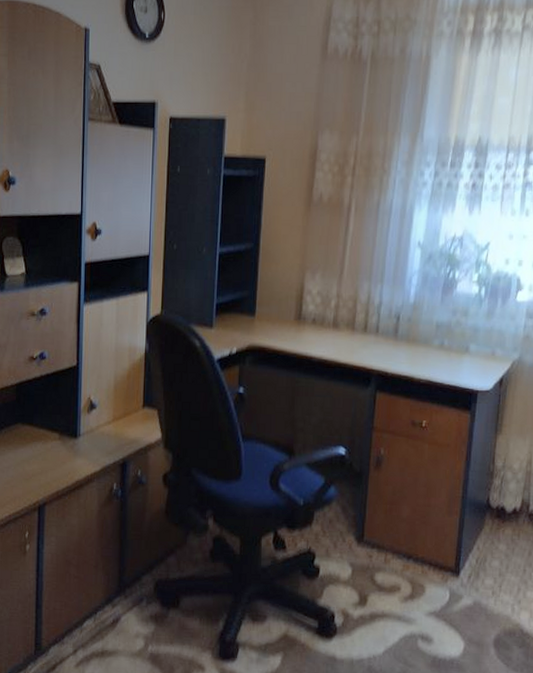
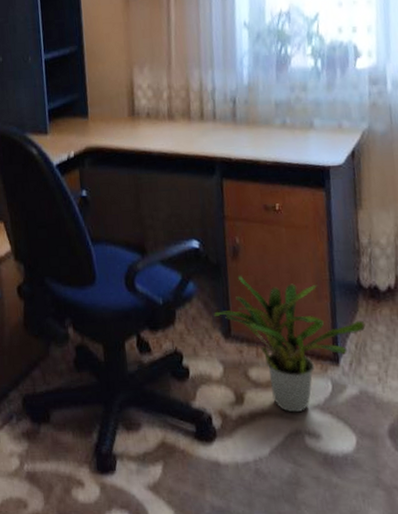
potted plant: none [350,484,488,618] -> present [213,275,366,413]

